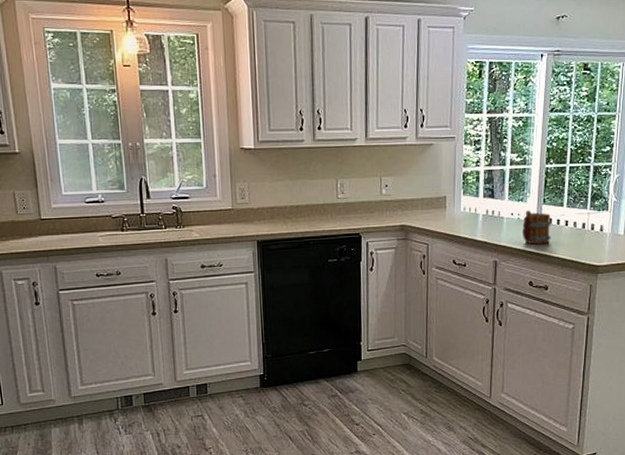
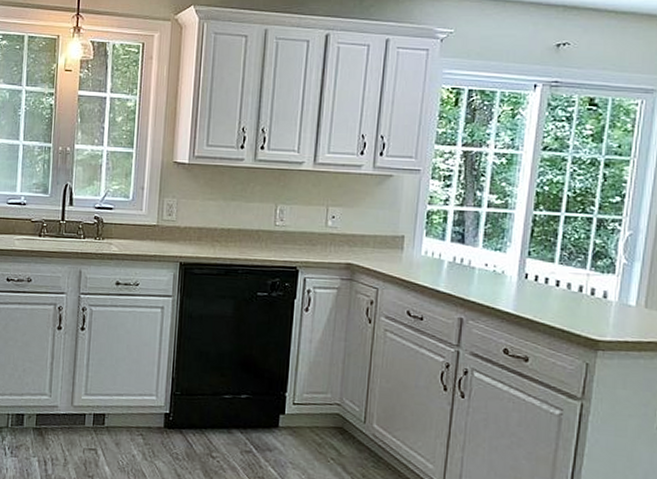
mug: present [522,210,552,245] -> none [497,262,538,306]

